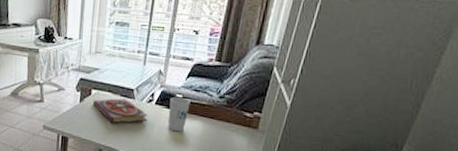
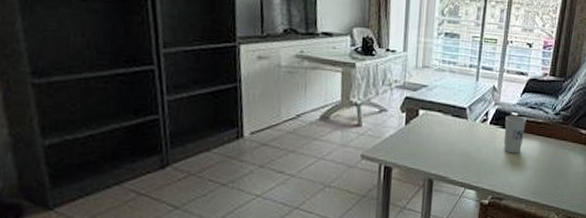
book: present [92,98,148,123] -> none [420,119,482,148]

